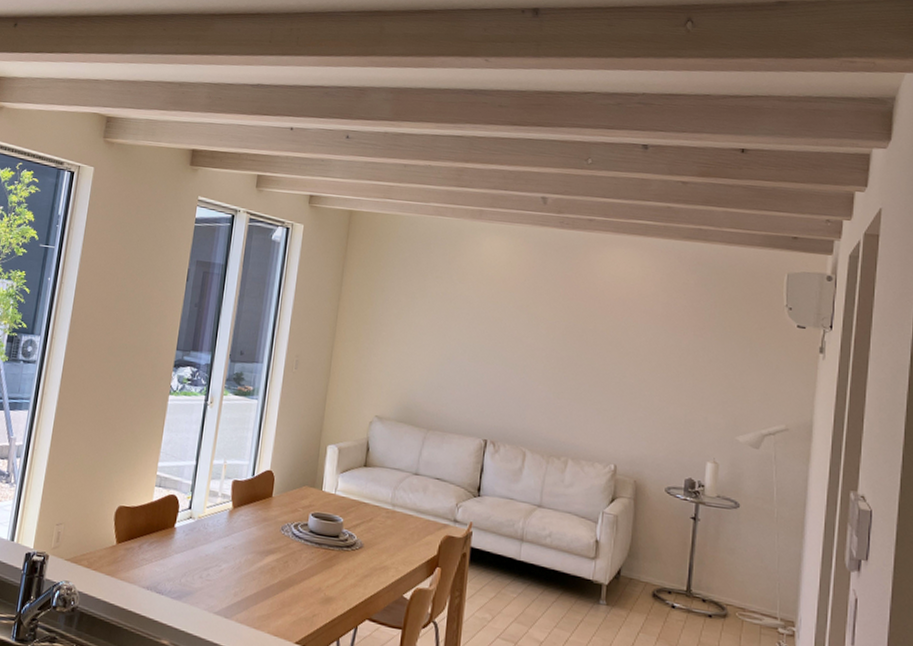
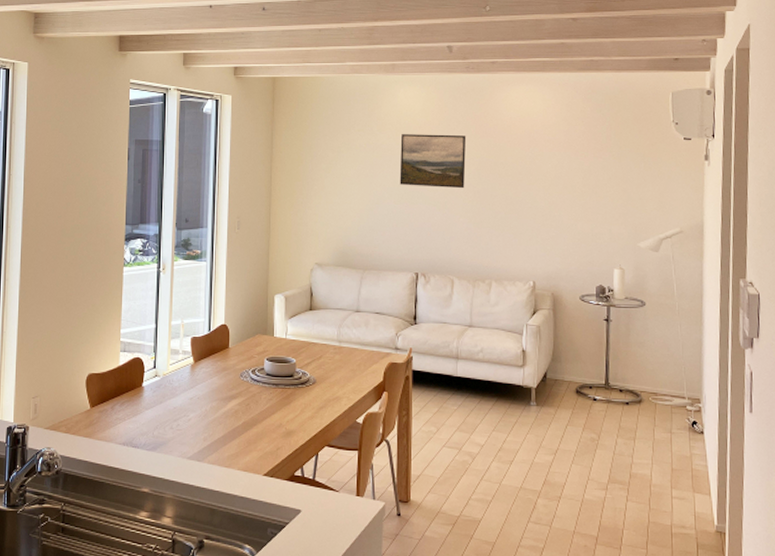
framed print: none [476,286,554,354] -> present [399,134,467,189]

